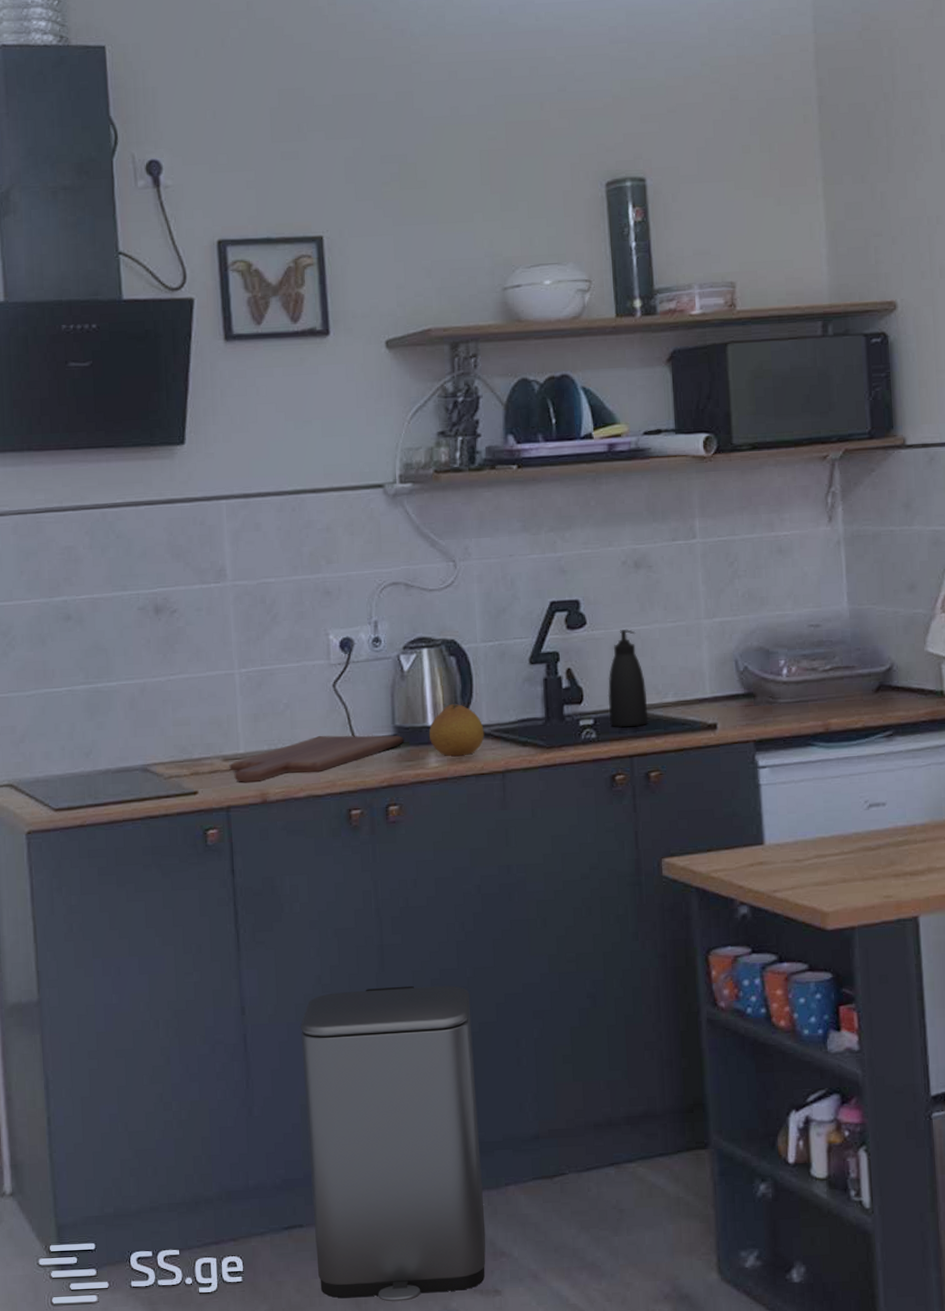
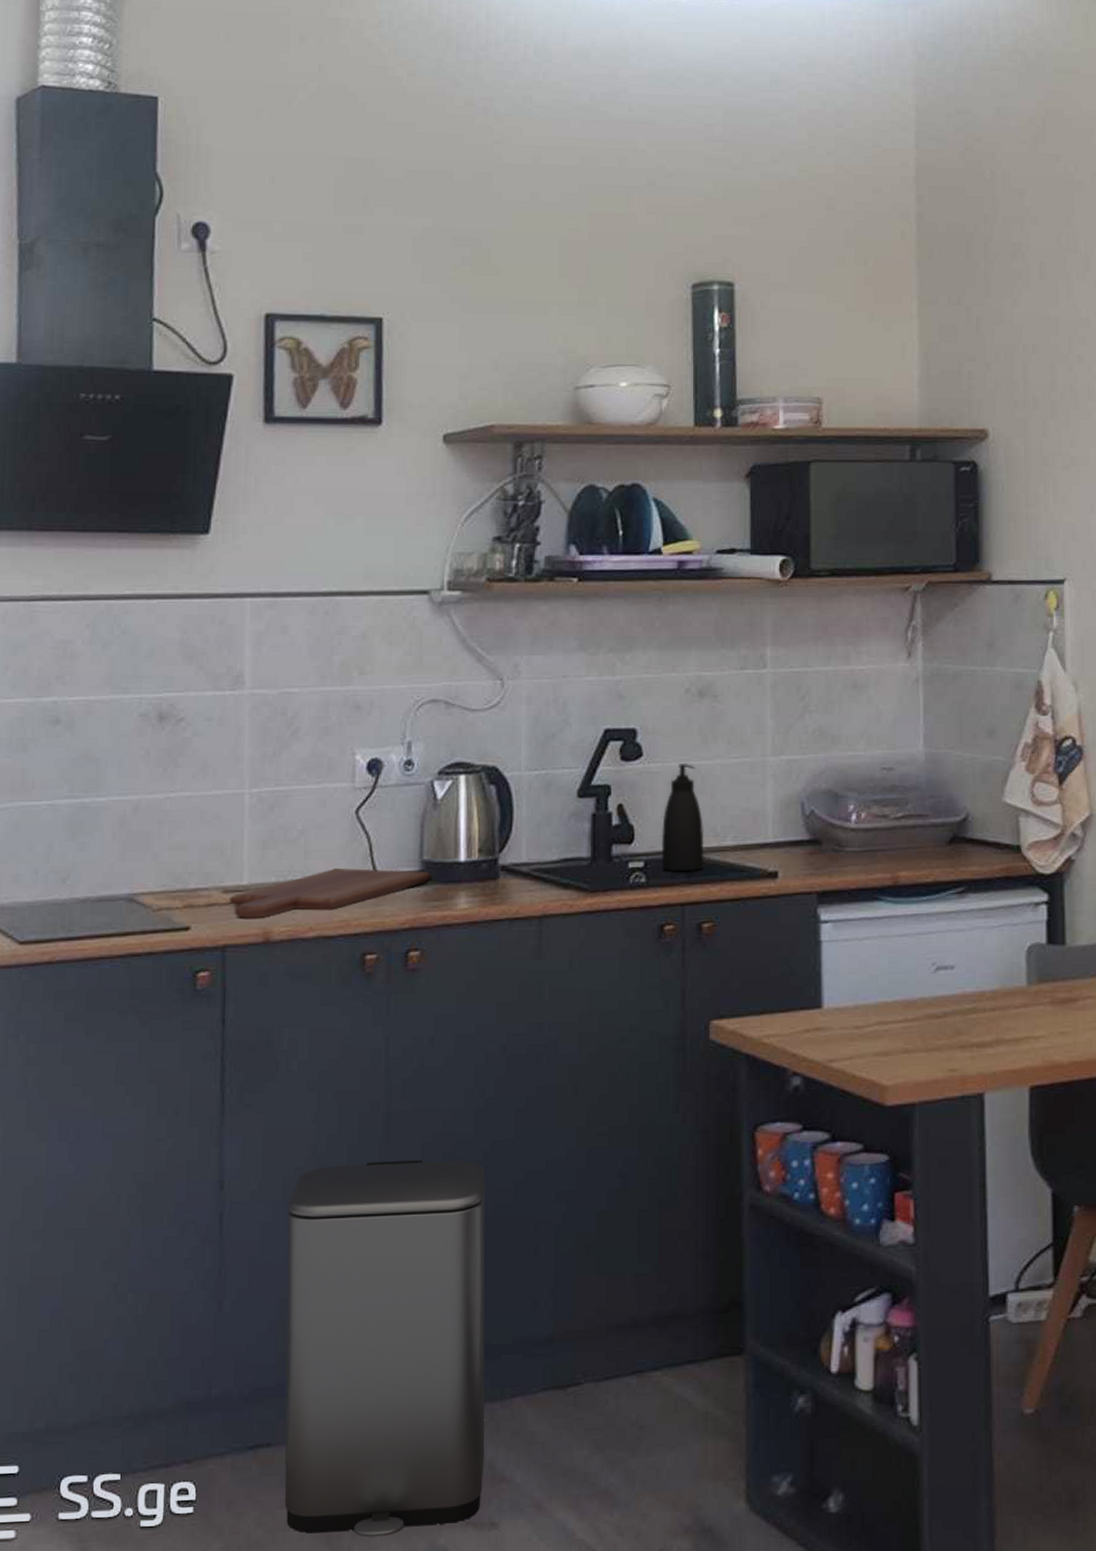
fruit: present [429,704,484,756] -> none [461,839,522,897]

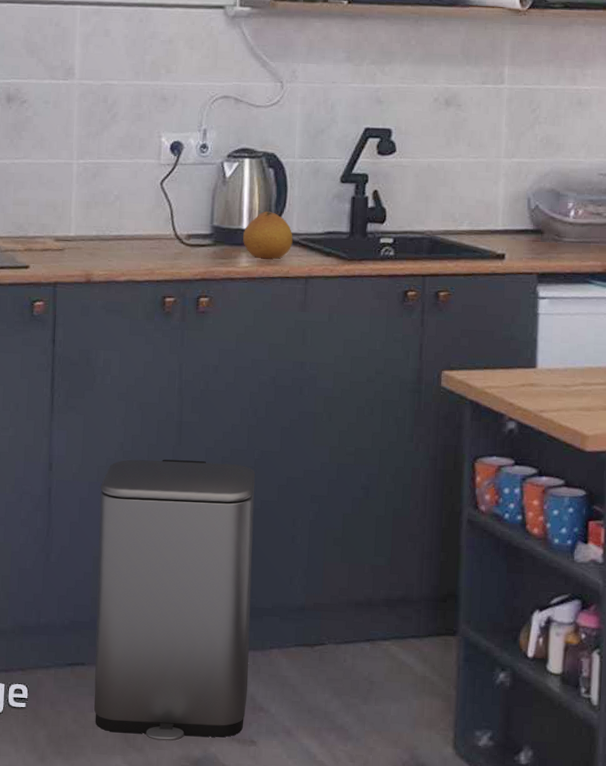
cutting board: present [229,868,431,918] -> none [59,228,220,263]
fruit: none [461,839,522,897] -> present [243,211,293,259]
soap dispenser: present [661,763,704,872] -> none [407,159,445,250]

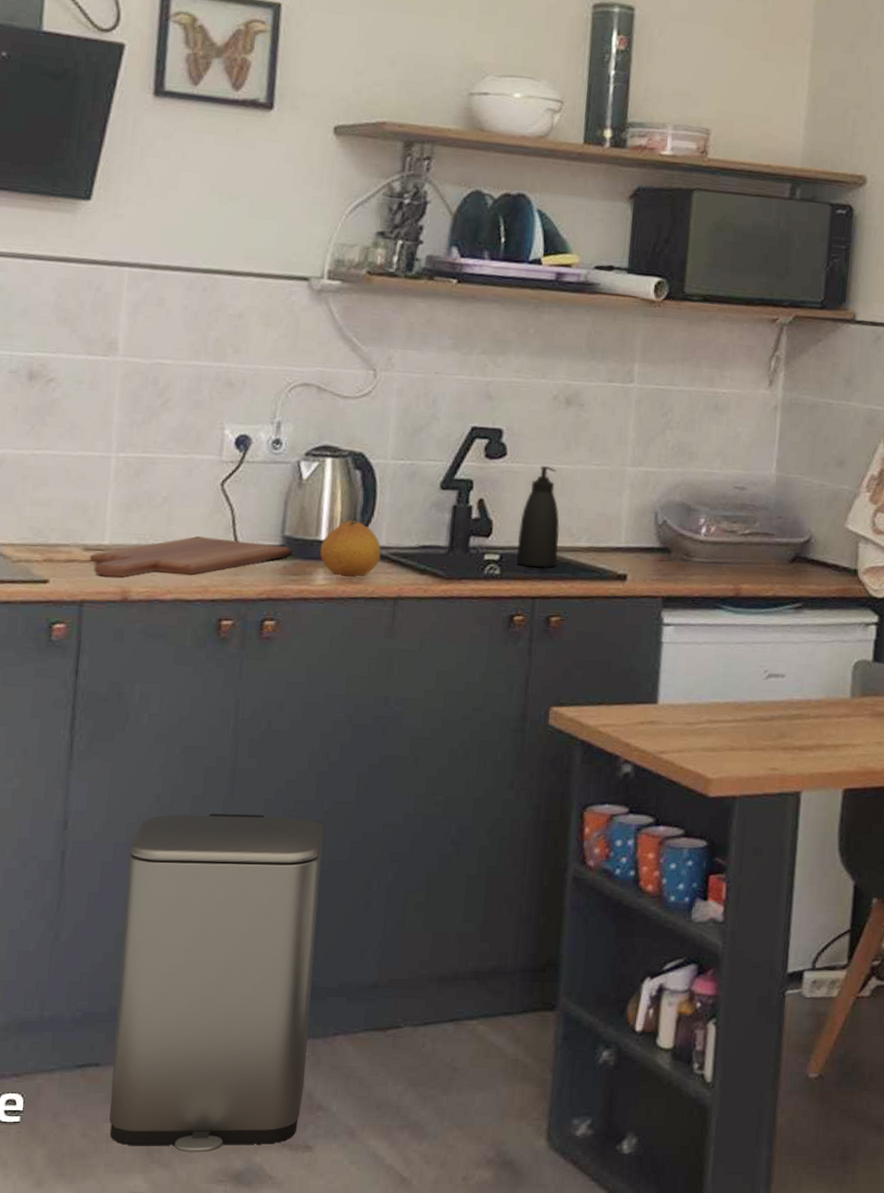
cutting board: none [59,228,220,263] -> present [89,536,292,577]
soap dispenser: none [407,159,445,250] -> present [515,465,560,569]

